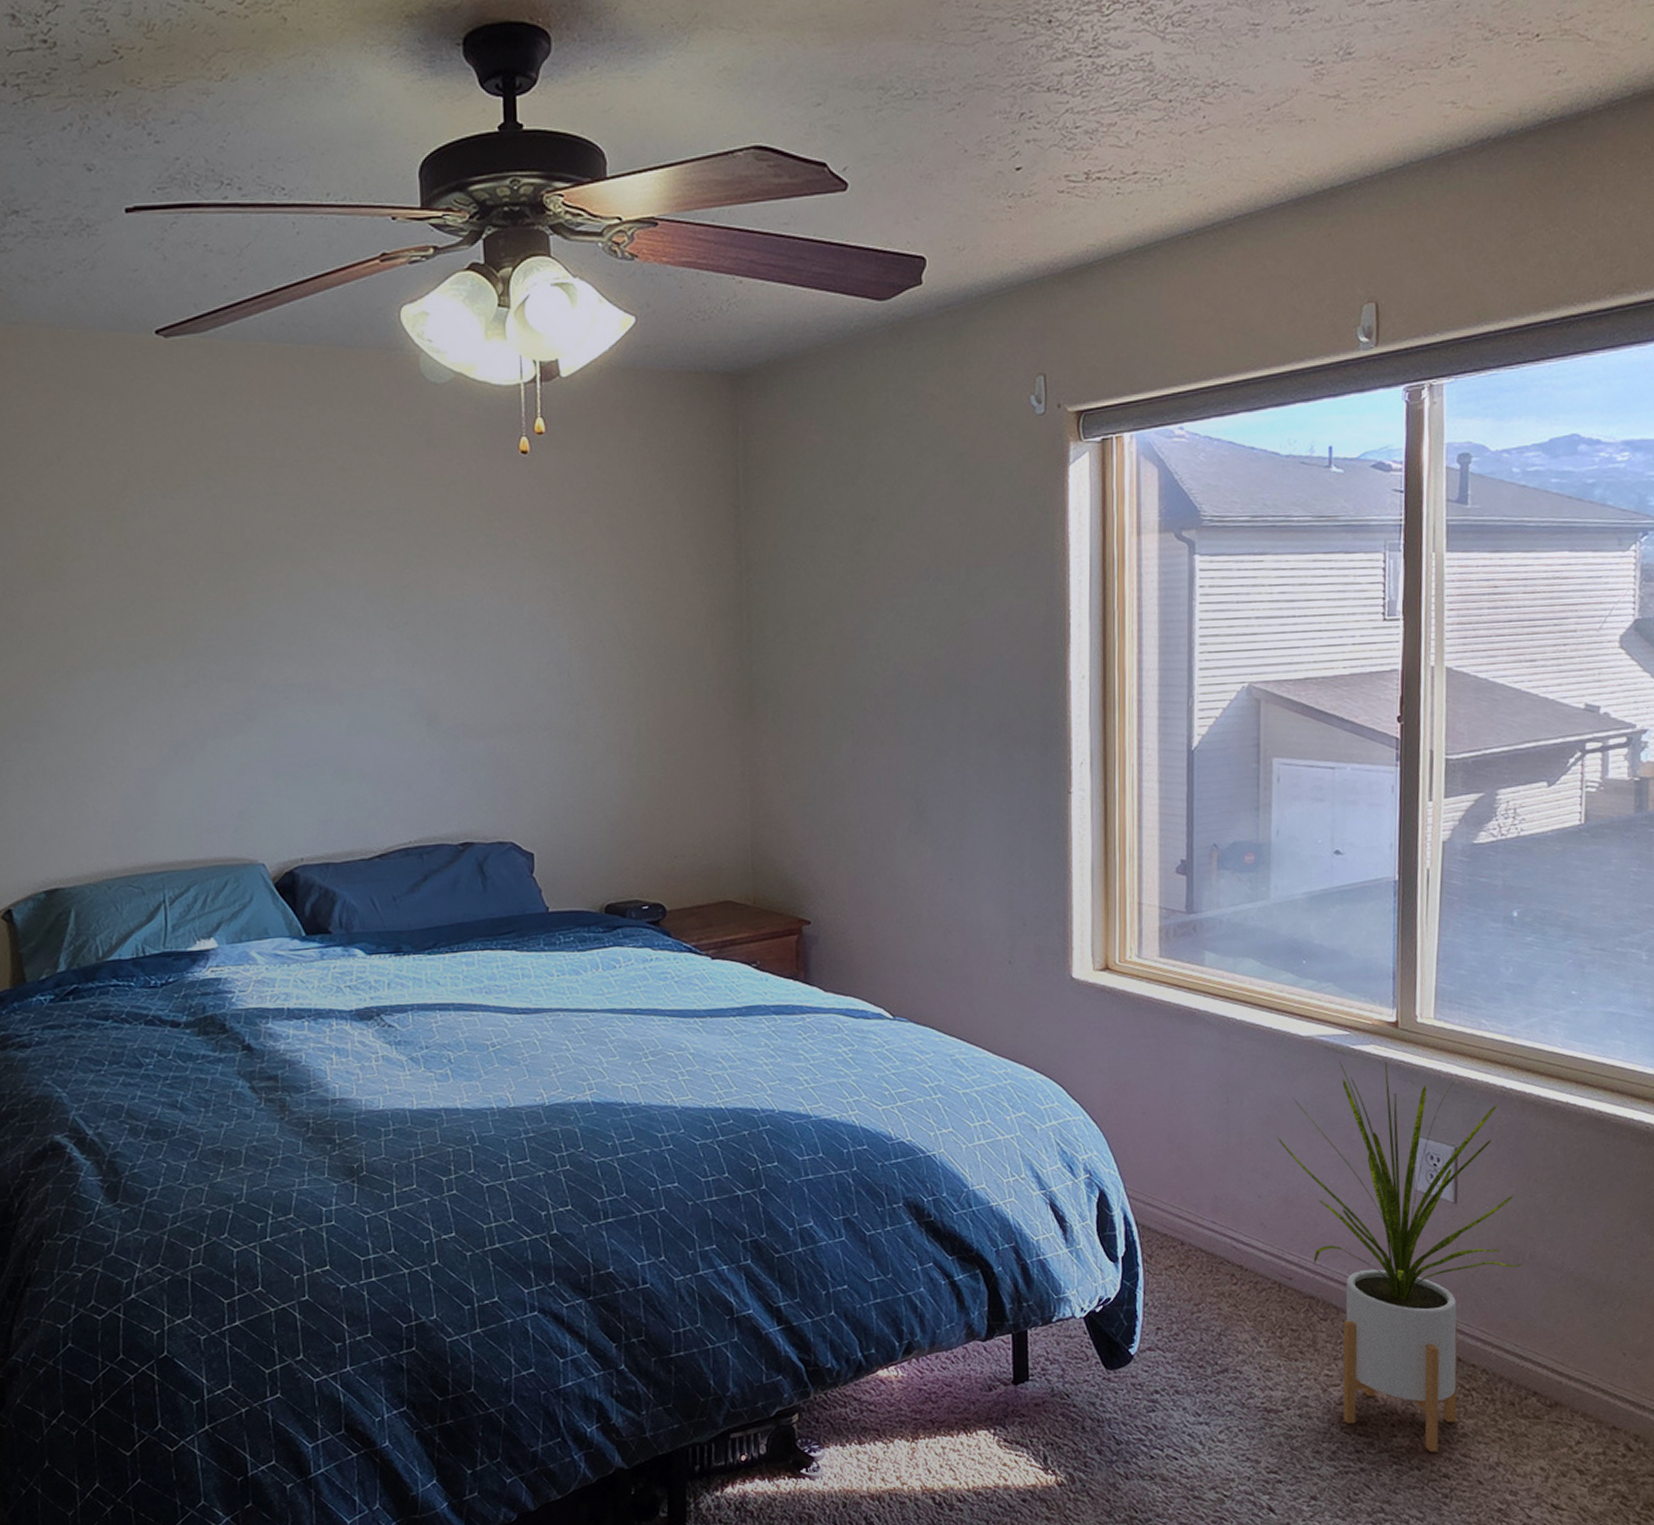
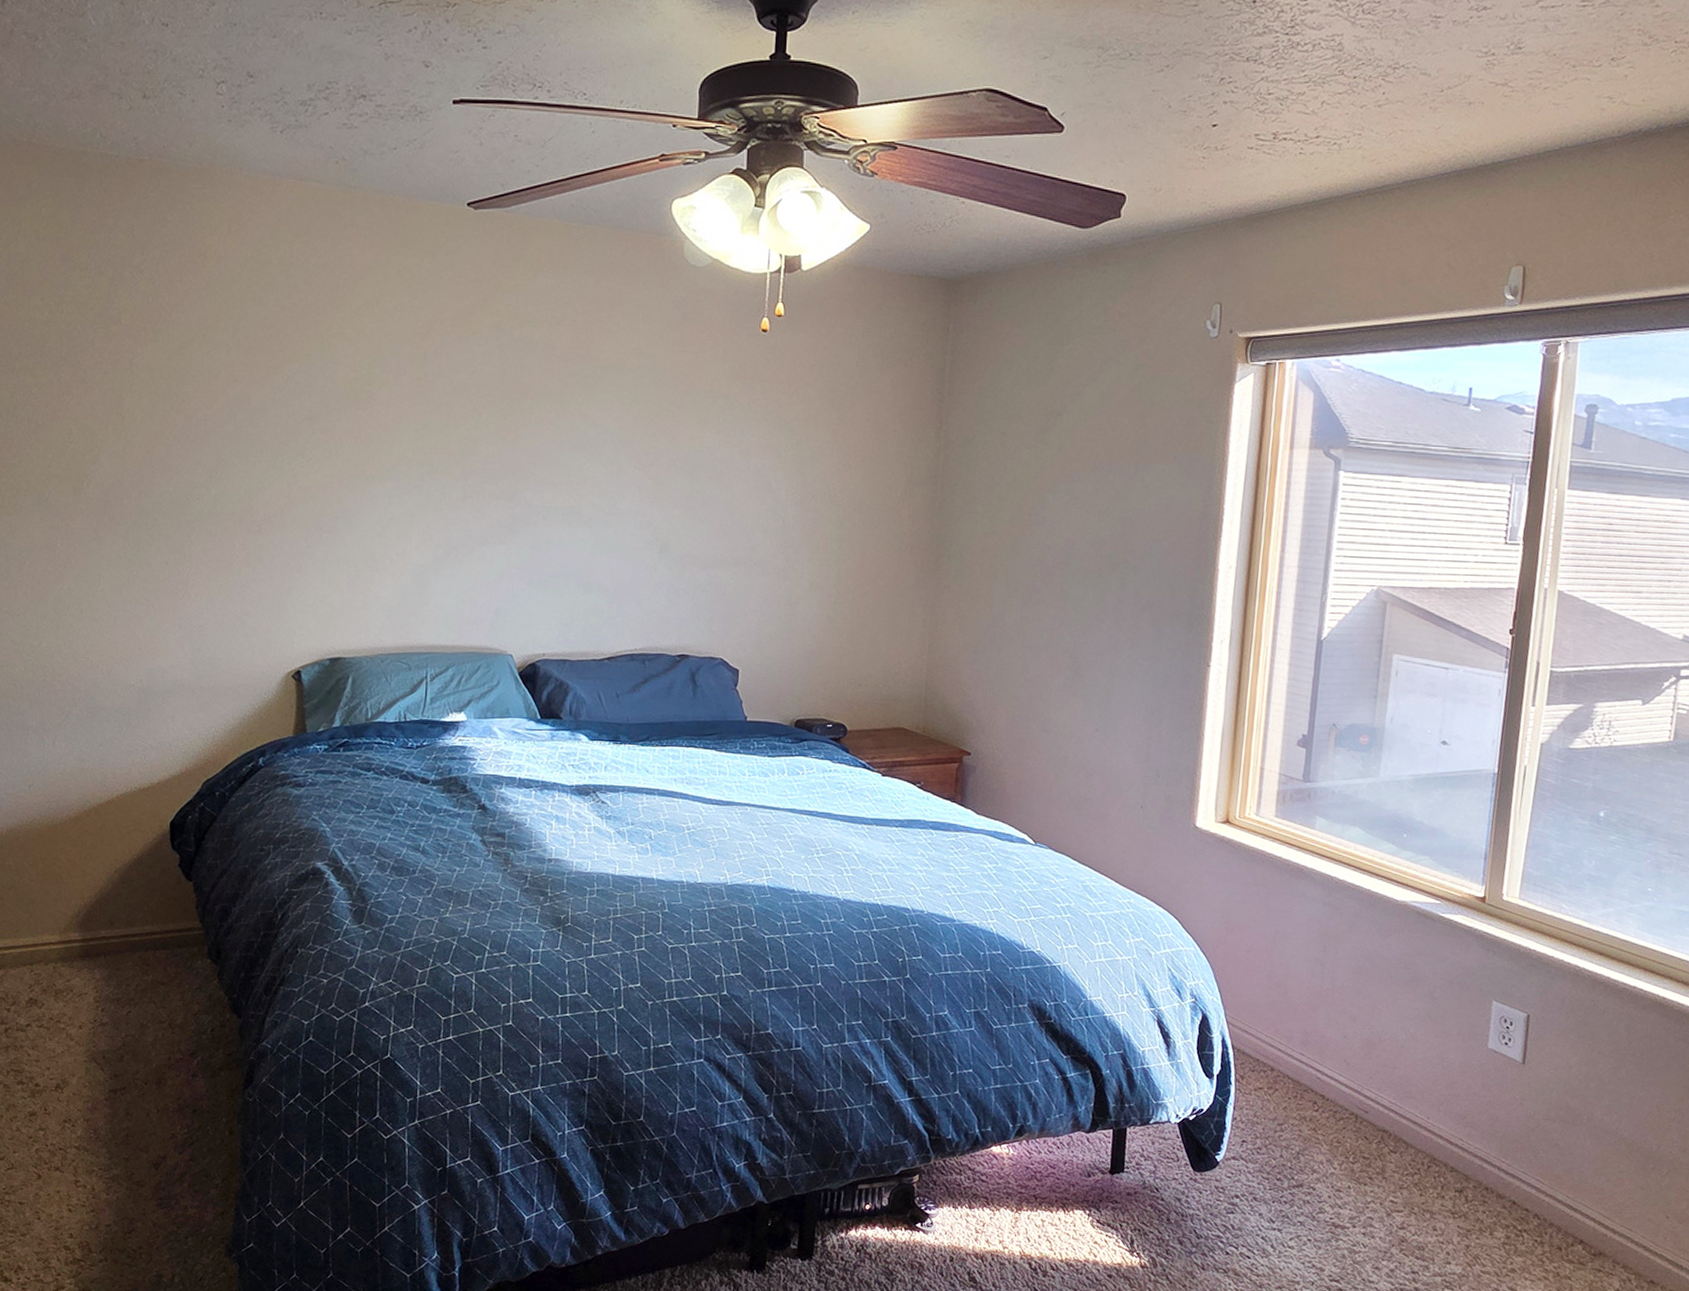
house plant: present [1277,1061,1523,1453] -> none [1366,926,1581,1282]

